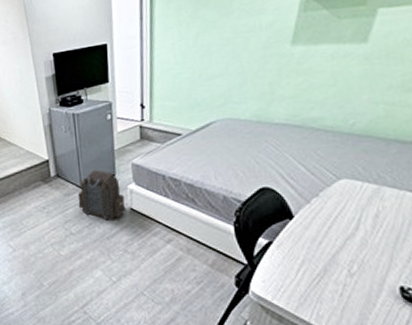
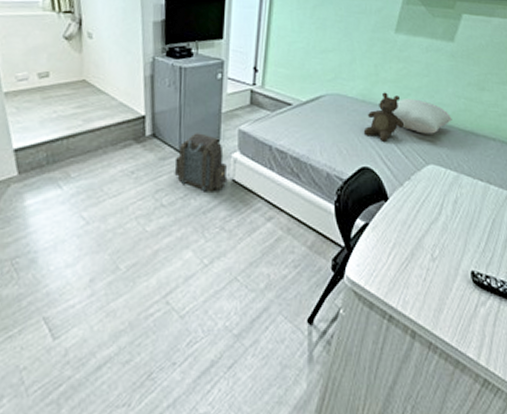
teddy bear: none [260,109,309,160] -> present [363,92,405,141]
pillow: none [292,112,369,148] -> present [392,98,452,134]

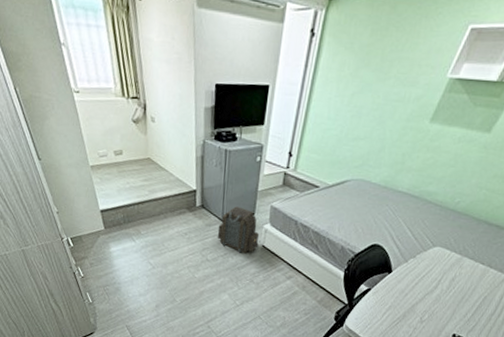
teddy bear: present [363,92,405,141] -> none [380,180,422,224]
pillow: present [392,98,452,134] -> none [410,187,469,221]

